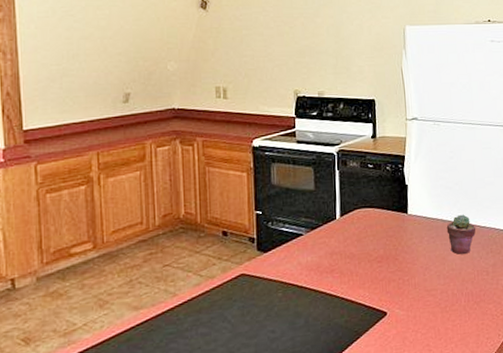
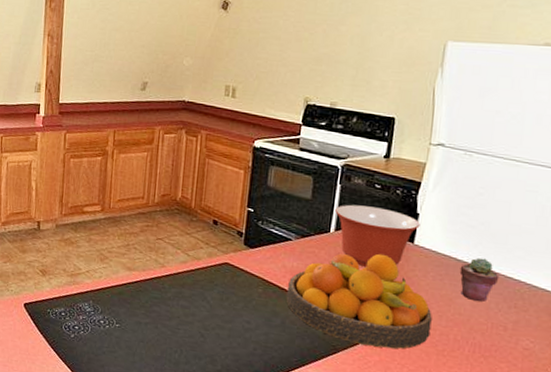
fruit bowl: none [305,229,434,323] -> present [286,253,432,349]
mixing bowl: none [337,186,410,246] -> present [335,204,420,267]

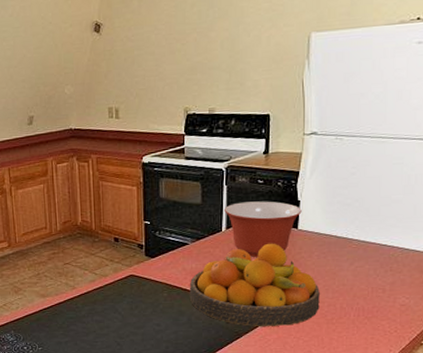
potted succulent: present [459,257,500,302] -> none [340,231,375,271]

